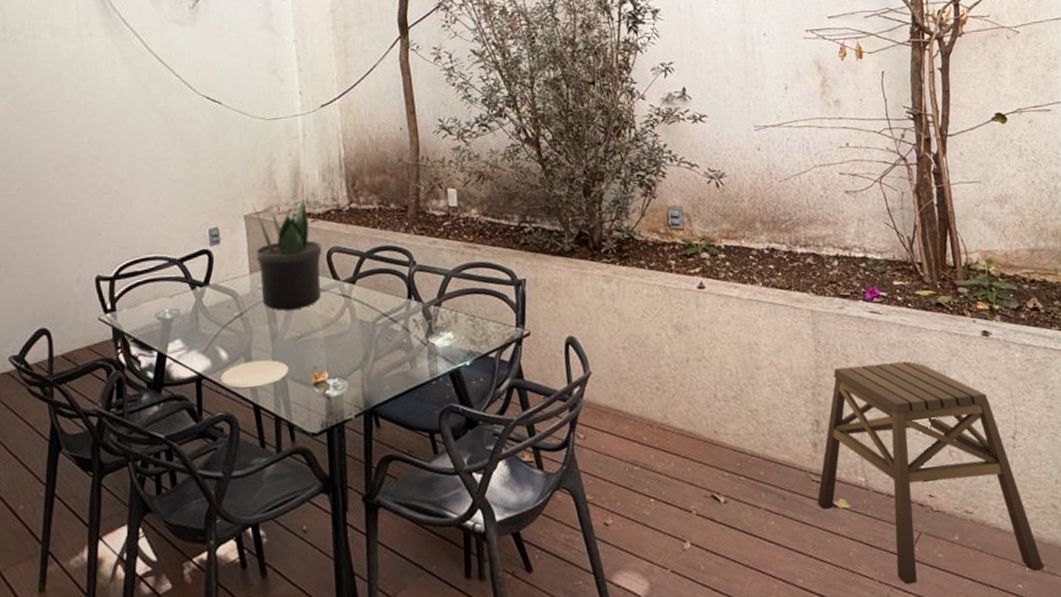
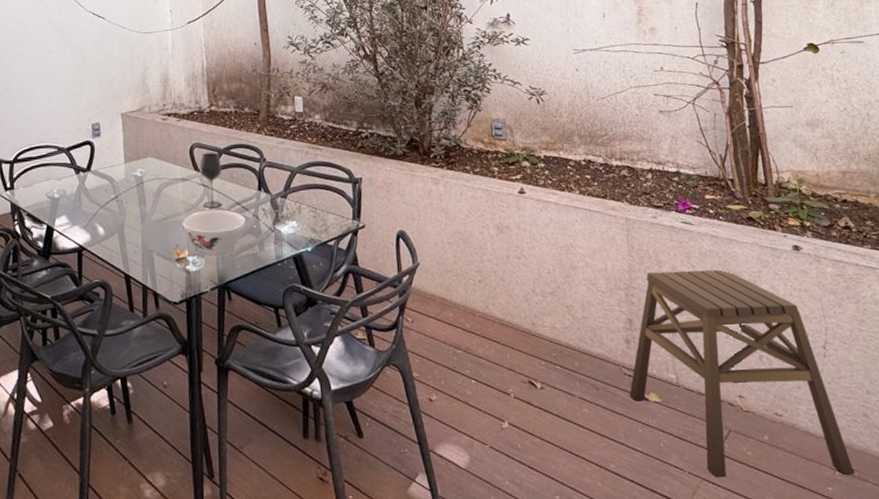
plate: present [220,359,289,390] -> none [97,236,155,261]
planter: present [251,198,322,311] -> none [127,100,186,195]
bowl: none [320,323,395,378] -> present [182,209,246,256]
wine glass: none [339,256,367,322] -> present [200,152,222,209]

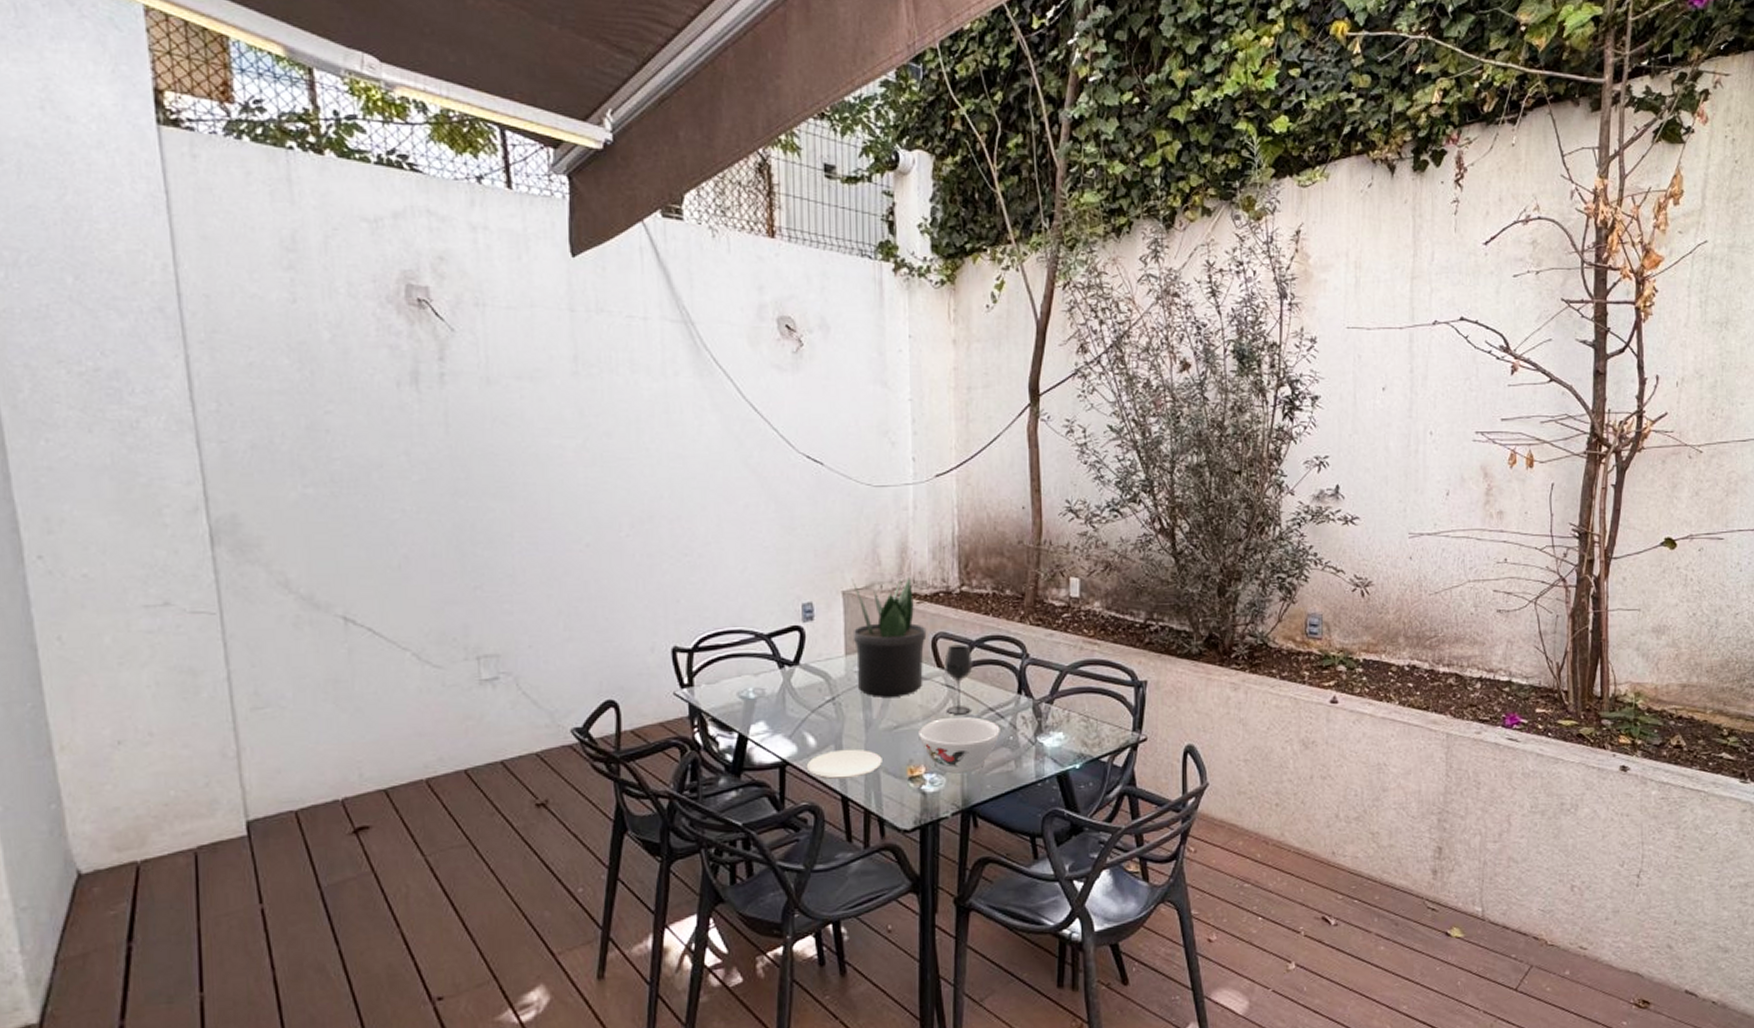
plate: none [97,236,155,261] -> present [806,748,882,780]
planter: none [127,100,186,195] -> present [851,576,927,697]
stool: present [629,269,855,478] -> none [1430,792,1651,1016]

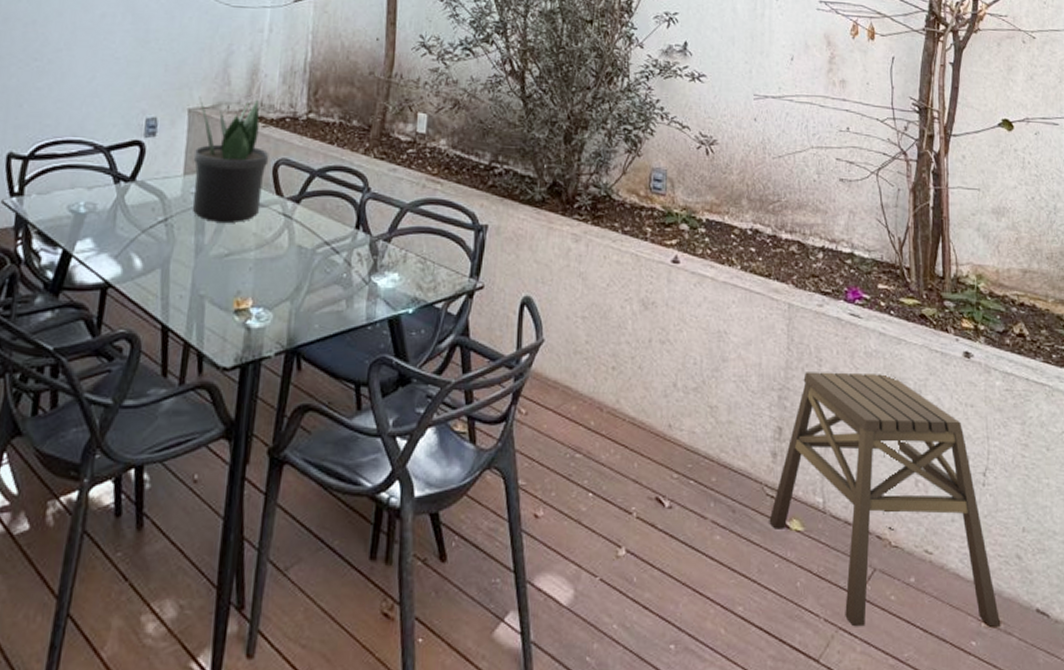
plate: present [806,748,882,780] -> none [128,274,209,307]
bowl: present [918,716,1000,774] -> none [249,248,334,310]
wine glass: present [944,644,973,715] -> none [281,172,313,247]
stool: none [1430,792,1651,1016] -> present [769,372,1001,627]

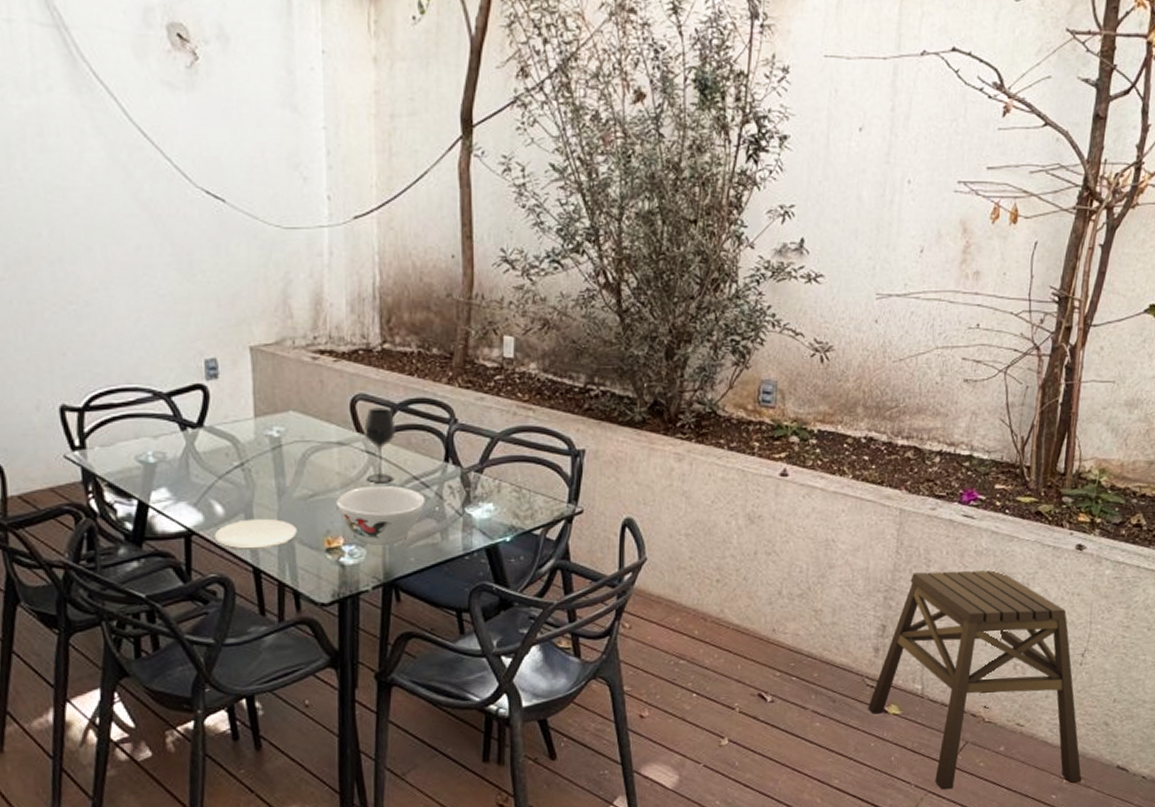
plate: none [128,274,209,307] -> present [213,518,297,551]
planter: present [192,96,269,223] -> none [259,331,345,464]
bowl: none [249,248,334,310] -> present [336,485,425,546]
wine glass: none [281,172,313,247] -> present [364,407,396,484]

